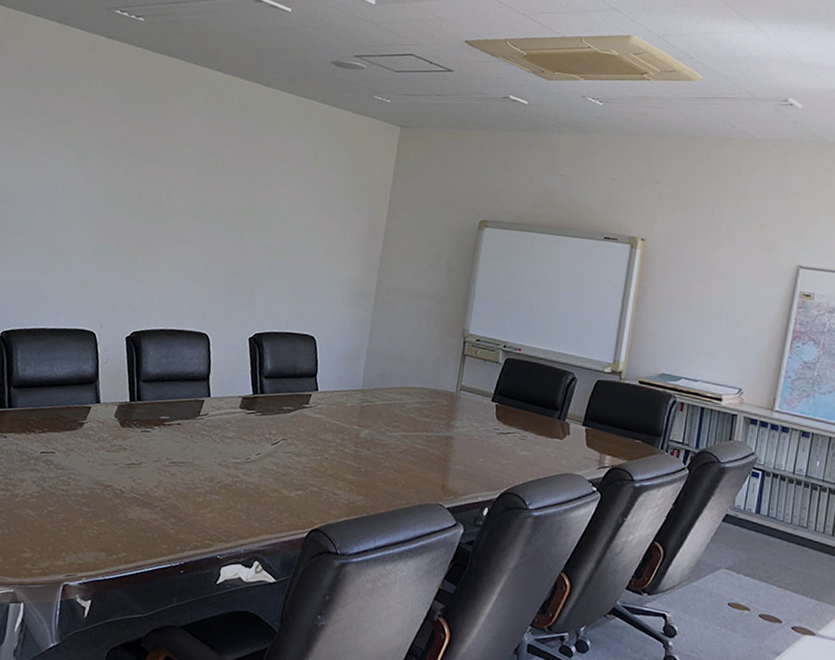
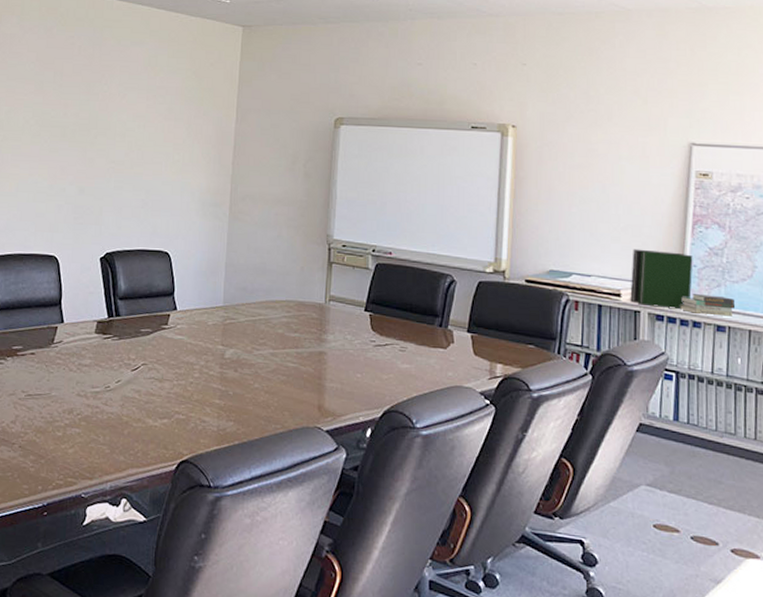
binder: none [730,358,789,415] -> present [630,249,693,309]
books: none [772,402,821,424] -> present [680,294,736,317]

